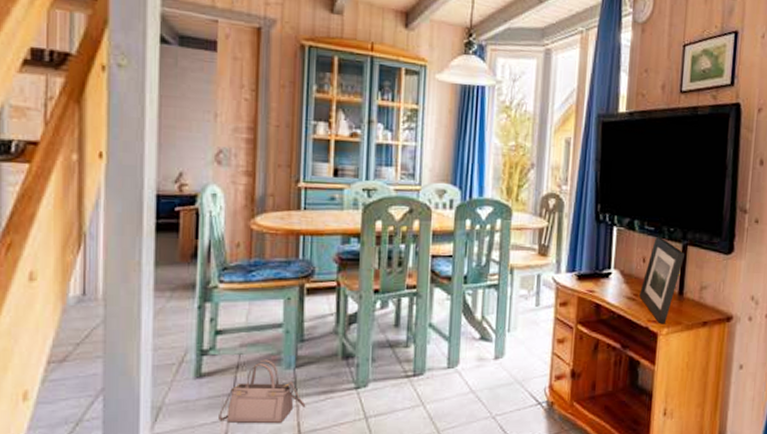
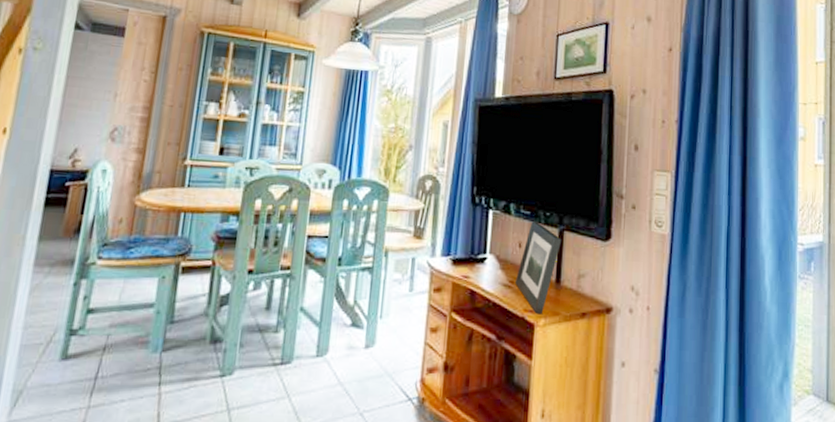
handbag: present [219,359,306,423] -> none [78,341,169,412]

